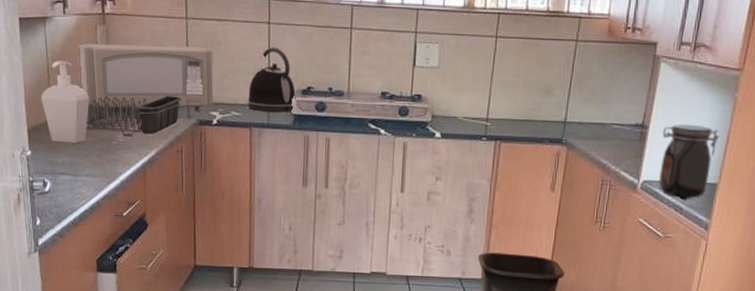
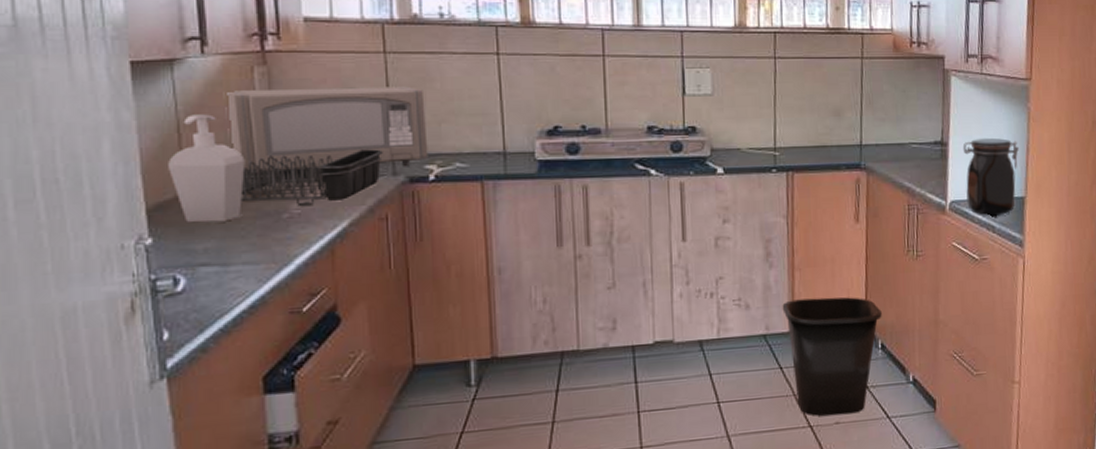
kettle: present [247,47,296,112] -> none [475,82,540,160]

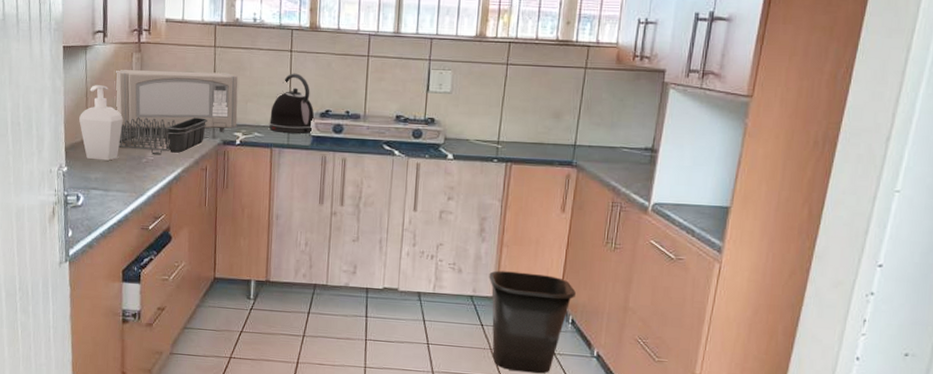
kettle: none [475,82,540,160] -> present [268,73,315,134]
jar: present [962,137,1019,216] -> none [670,148,730,222]

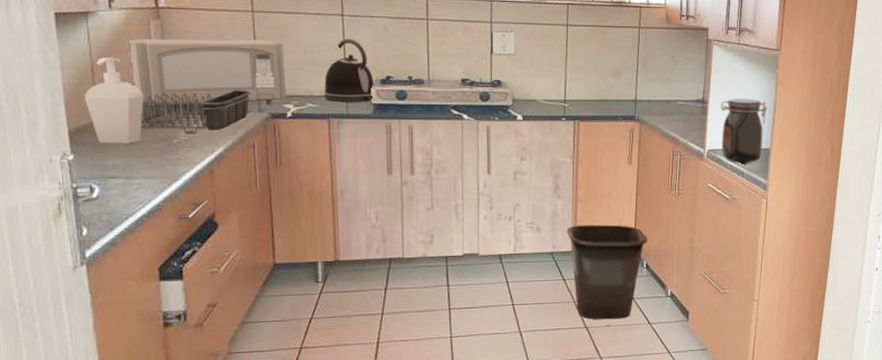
jar: none [670,148,730,222] -> present [720,98,767,163]

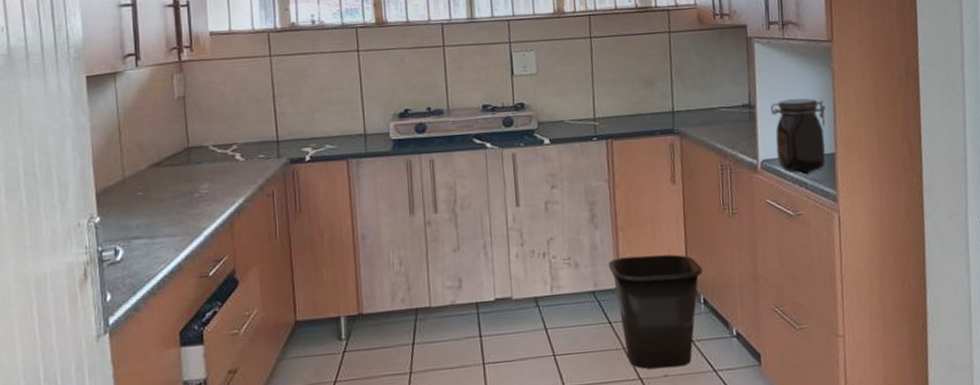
soap bottle: present [83,57,144,144] -> none [111,115,167,204]
microwave: present [126,38,287,109] -> none [151,83,305,163]
dish rack: present [140,90,251,134] -> none [163,136,270,187]
kettle: present [323,38,375,102] -> none [341,74,393,141]

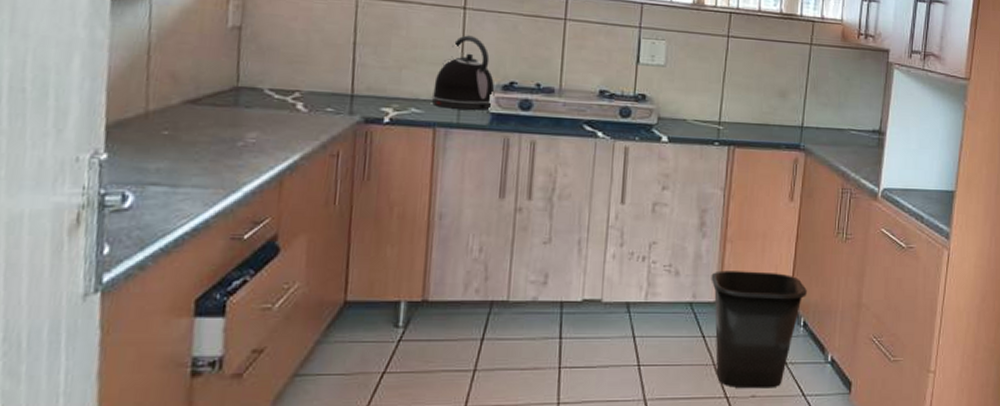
kettle: none [341,74,393,141] -> present [431,35,495,110]
jar: present [770,98,826,174] -> none [899,130,953,207]

